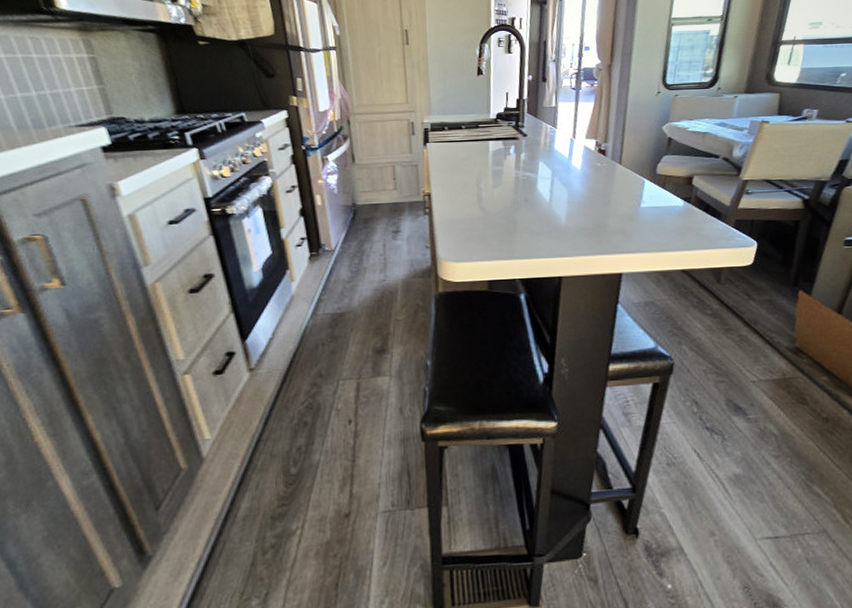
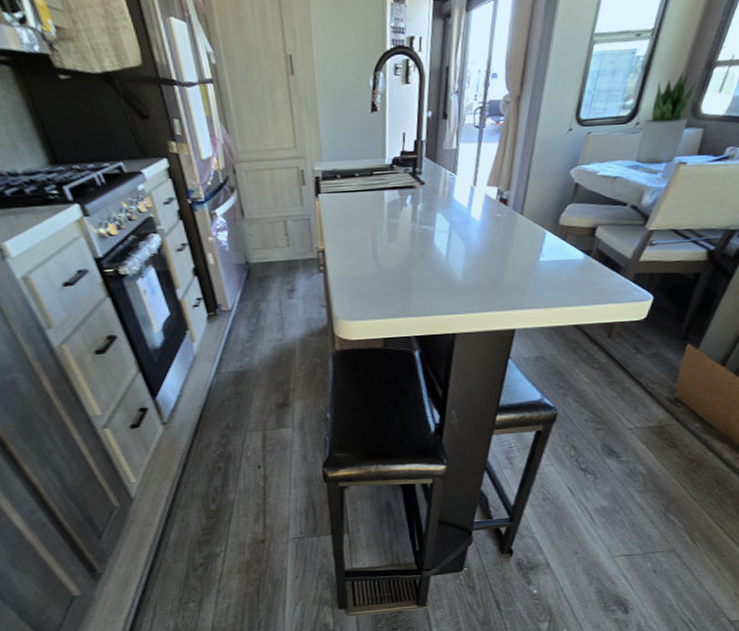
planter: none [721,49,768,122] -> present [636,72,699,164]

